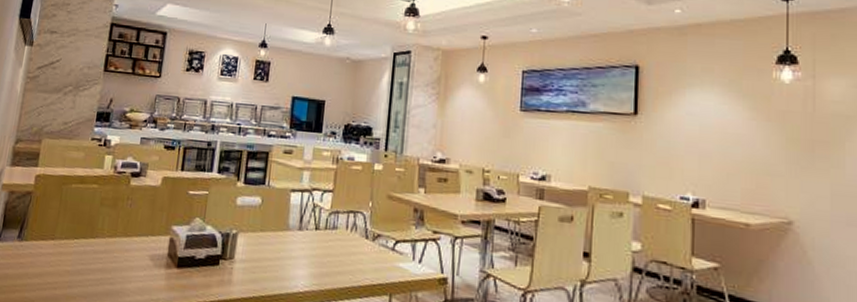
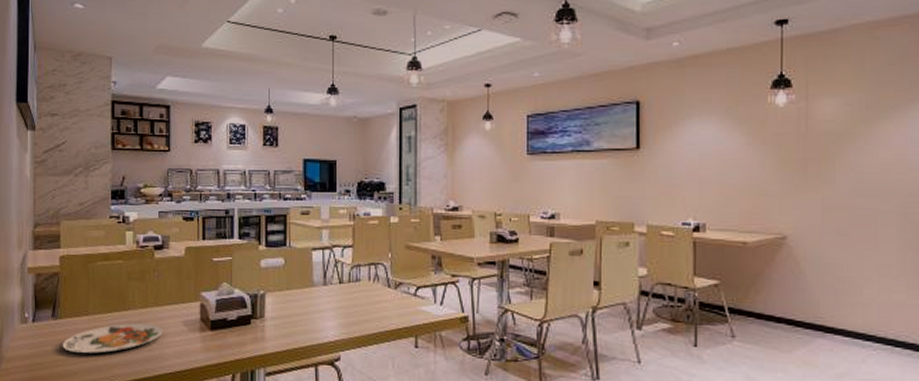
plate: none [22,252,128,282] -> present [62,323,162,353]

